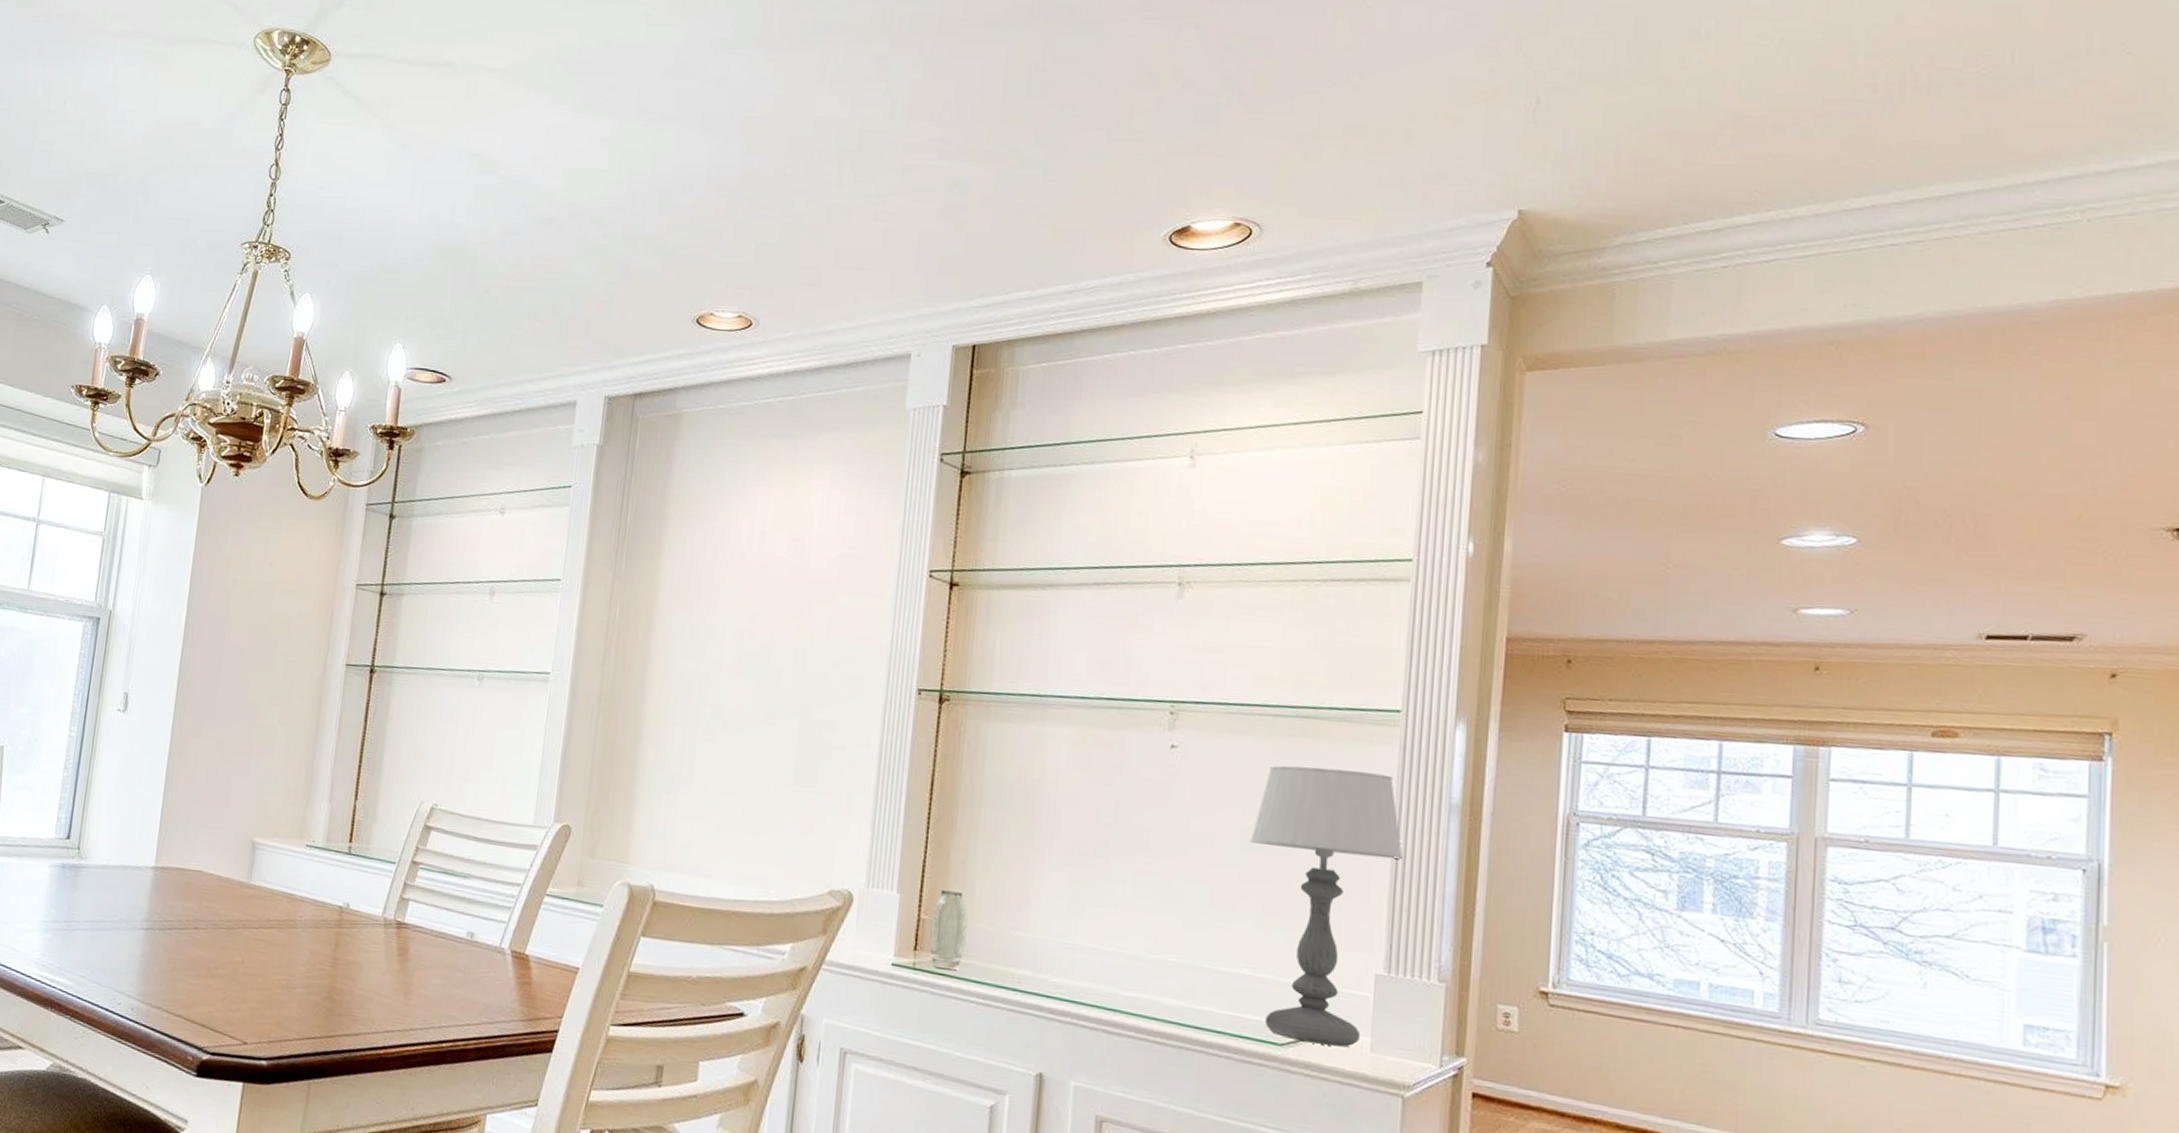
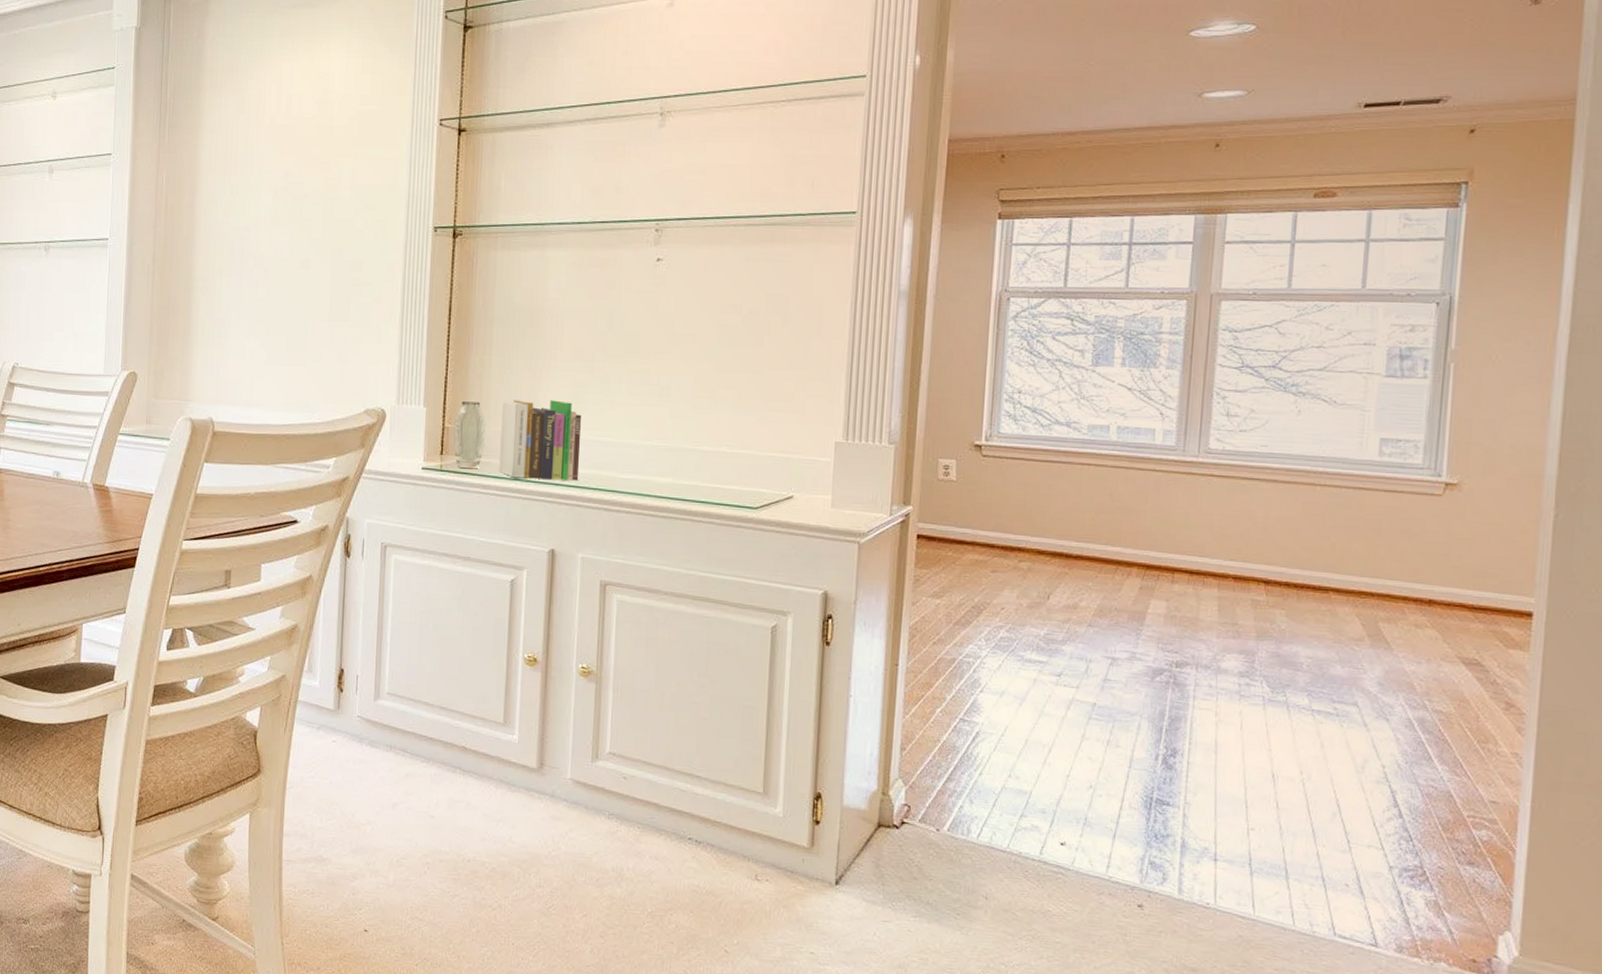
books: none [981,893,1080,994] -> present [499,400,582,481]
table lamp: present [1250,765,1403,1047] -> none [727,268,858,506]

